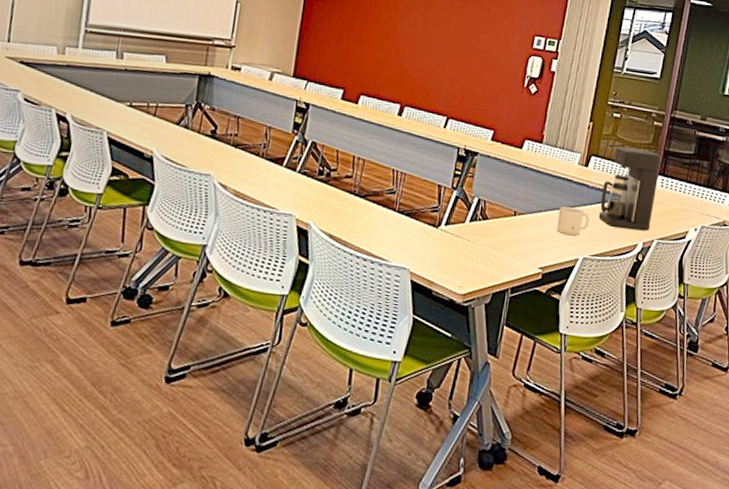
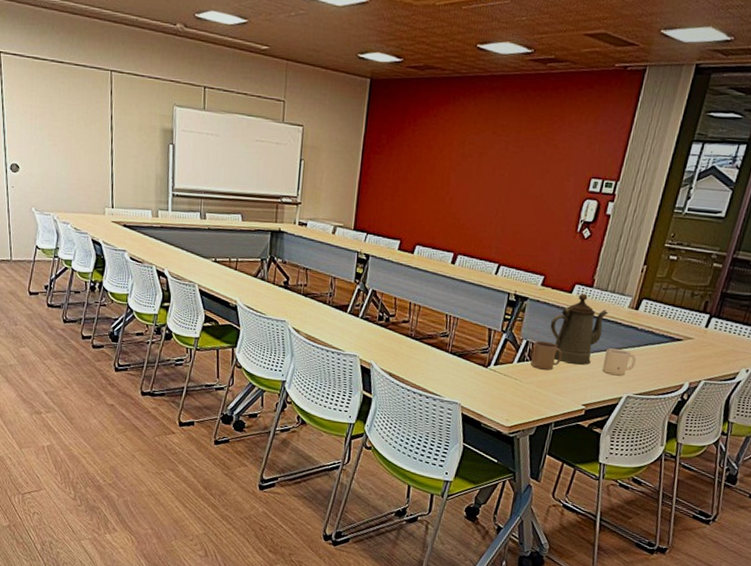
mug: none [483,198,516,230] -> present [530,340,563,370]
coffee pot: none [502,149,559,225] -> present [550,293,609,365]
coffee maker: present [598,146,662,231] -> none [645,289,718,372]

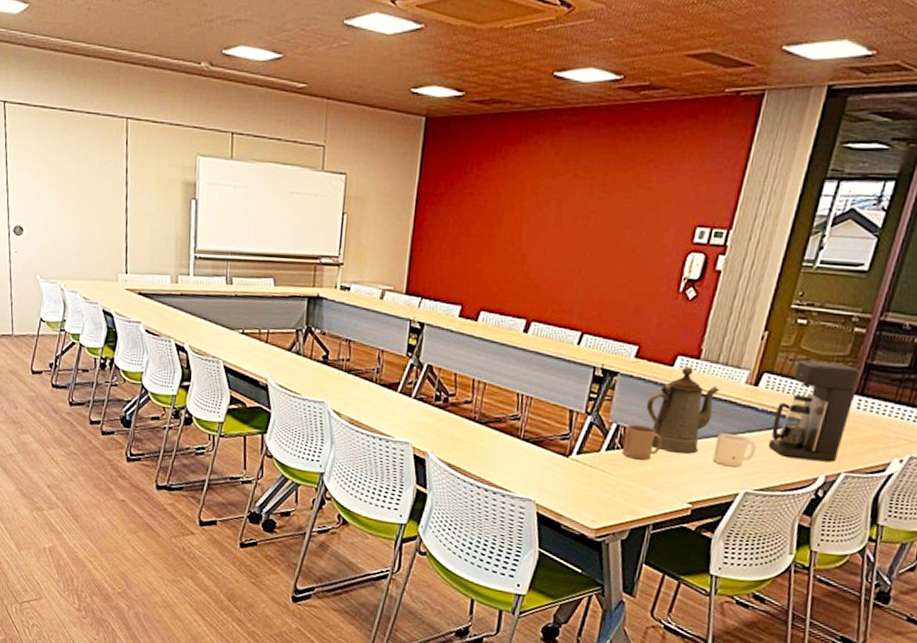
coffee maker: none [645,289,718,372] -> present [768,360,862,463]

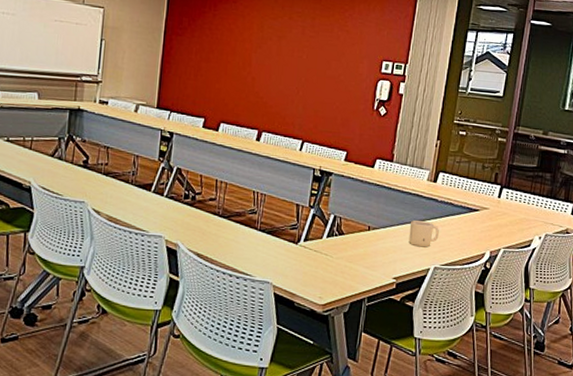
mug: present [622,424,663,460] -> none [340,215,370,244]
coffee pot: present [646,366,720,454] -> none [356,167,410,238]
coffee maker: present [768,360,862,463] -> none [447,162,506,241]

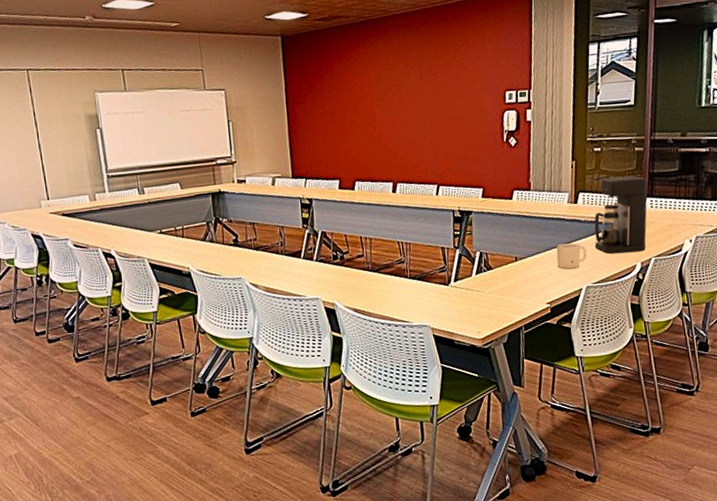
coffee maker: none [447,162,506,241] -> present [594,175,648,254]

